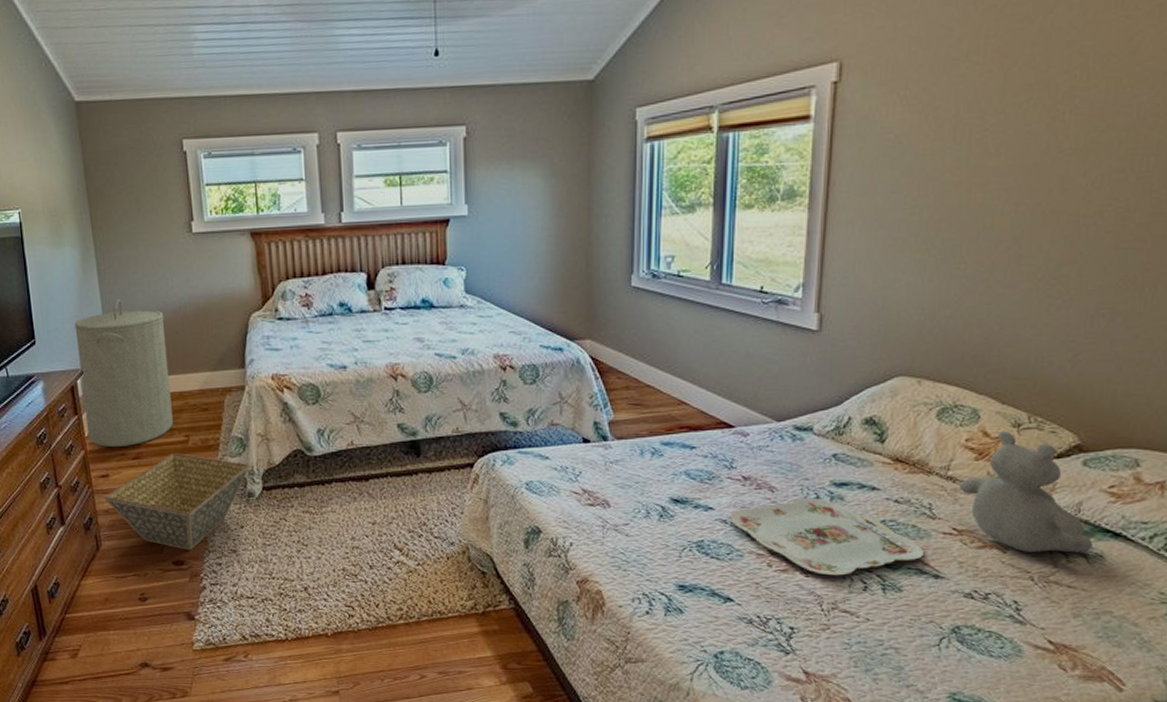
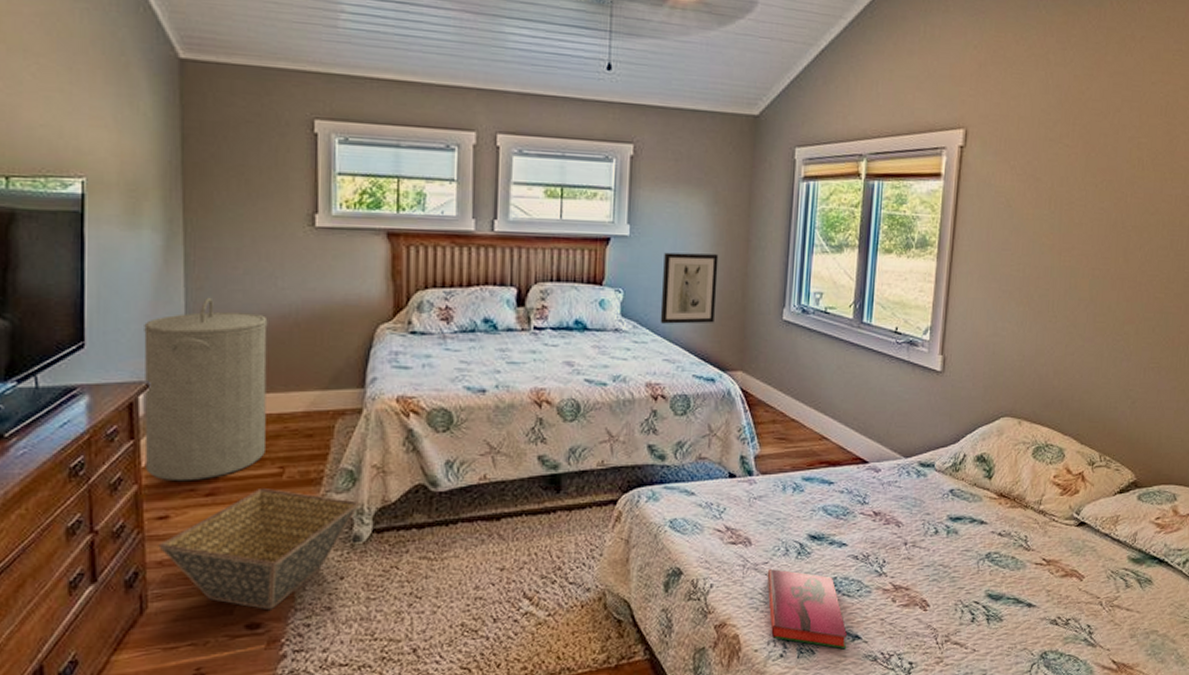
wall art: none [503,226,560,298] -> present [660,252,719,324]
hardback book: none [628,529,719,610] -> present [767,568,848,649]
serving tray: present [729,497,925,576] -> none [861,532,1021,609]
teddy bear: present [959,431,1093,553] -> none [1048,469,1144,579]

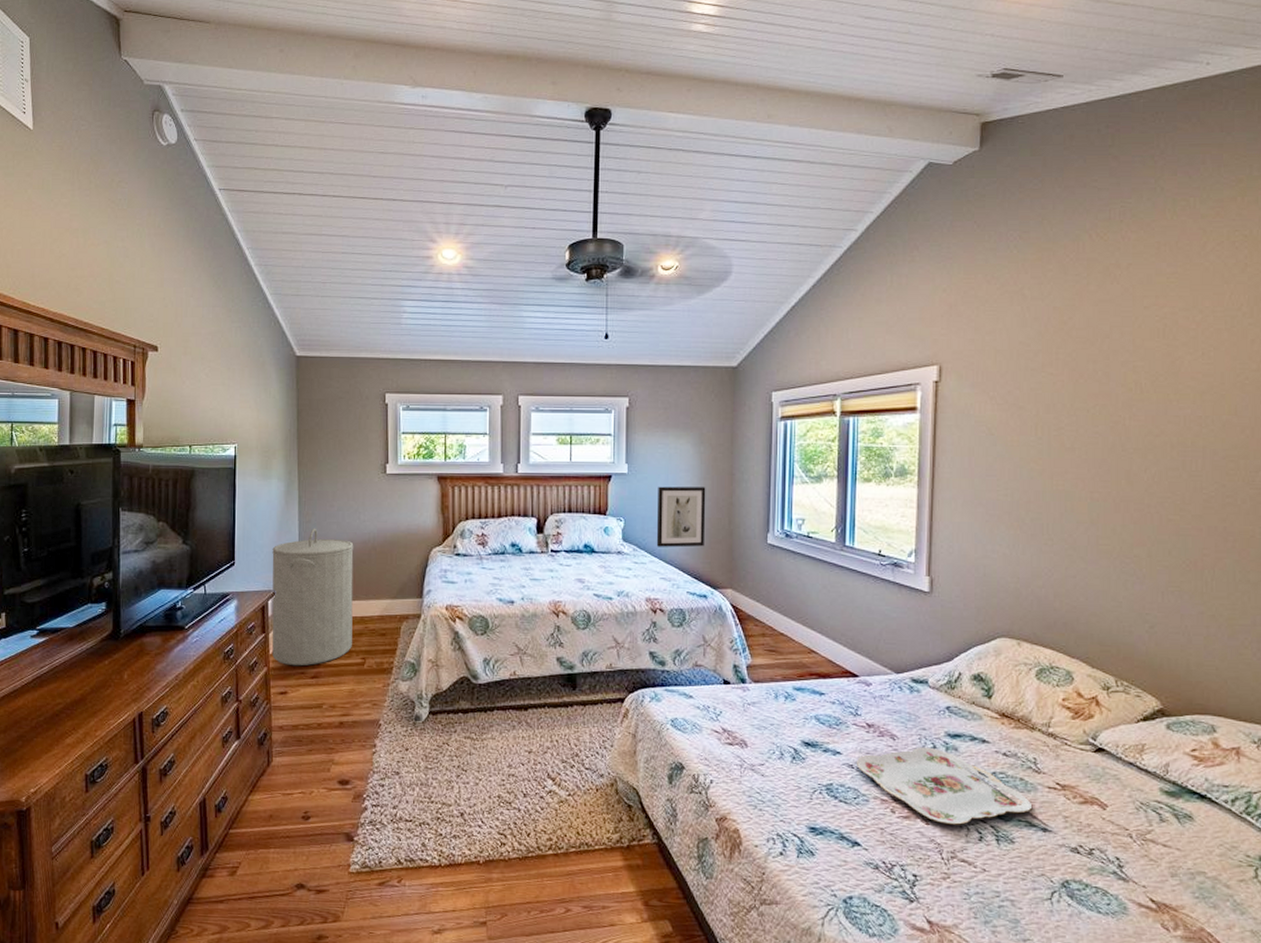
basket: present [158,488,359,611] -> none [280,674,419,771]
hardback book: present [767,568,848,649] -> none [763,770,847,854]
serving tray: none [861,532,1021,609] -> present [856,747,1033,825]

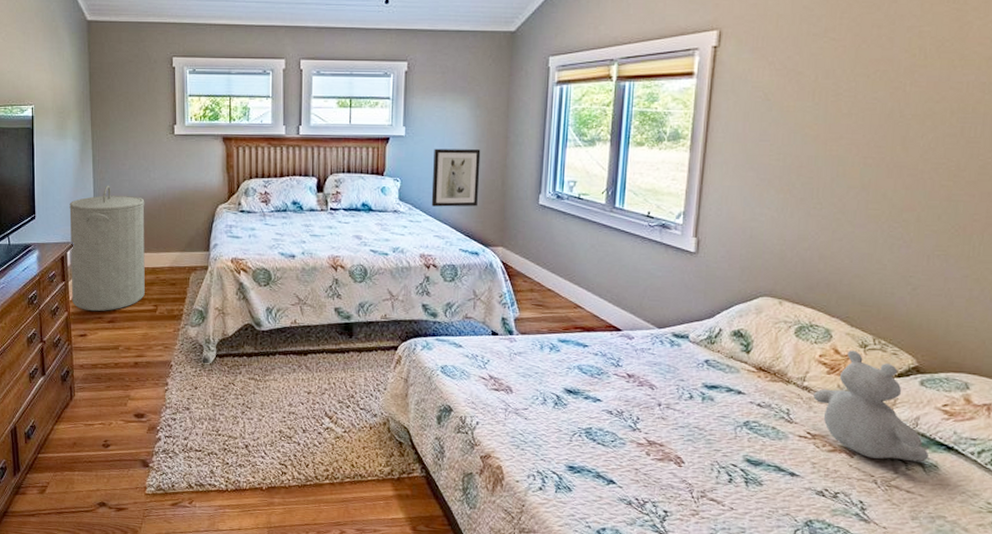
serving tray: present [856,747,1033,825] -> none [615,396,783,468]
teddy bear: none [1060,693,1182,813] -> present [813,350,928,462]

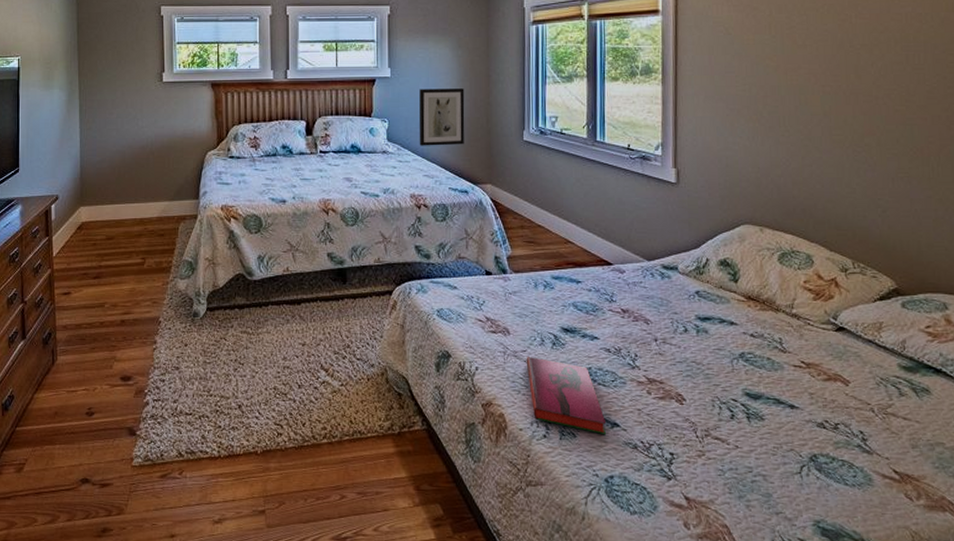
laundry hamper: present [69,185,145,312] -> none [55,134,133,268]
hardback book: none [526,414,603,491] -> present [526,356,607,435]
teddy bear: present [813,350,928,462] -> none [803,275,919,387]

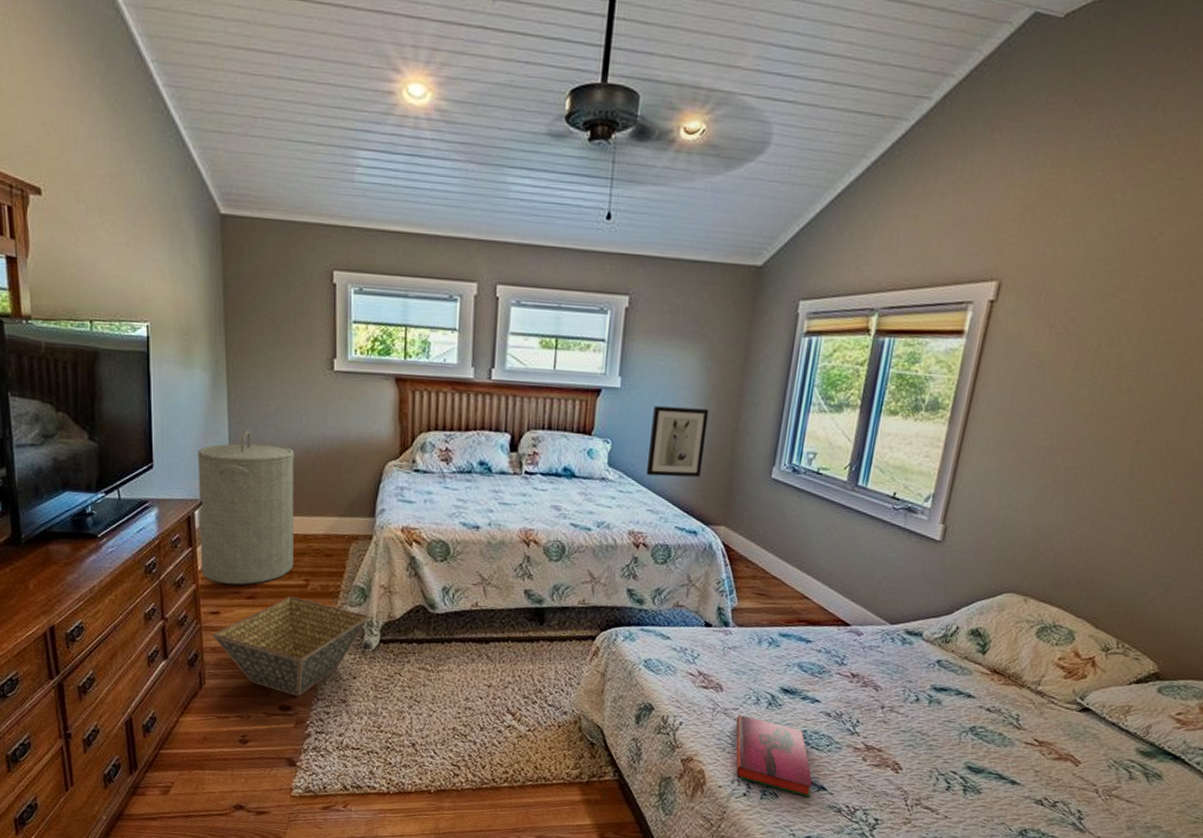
laundry hamper: none [55,134,133,268] -> present [197,430,295,585]
basket: none [64,274,197,367] -> present [212,596,369,697]

